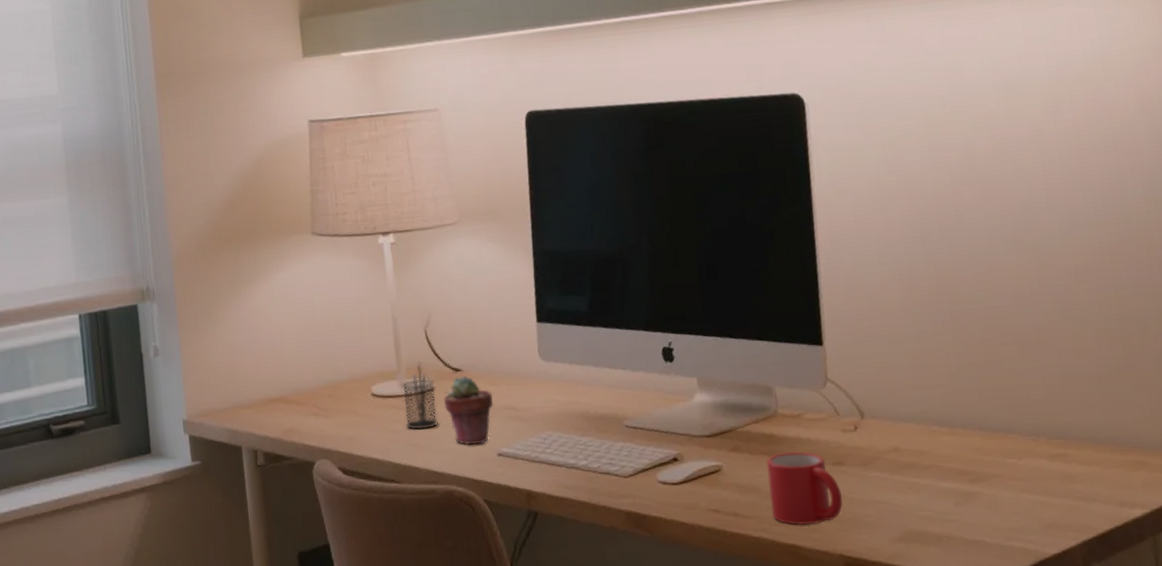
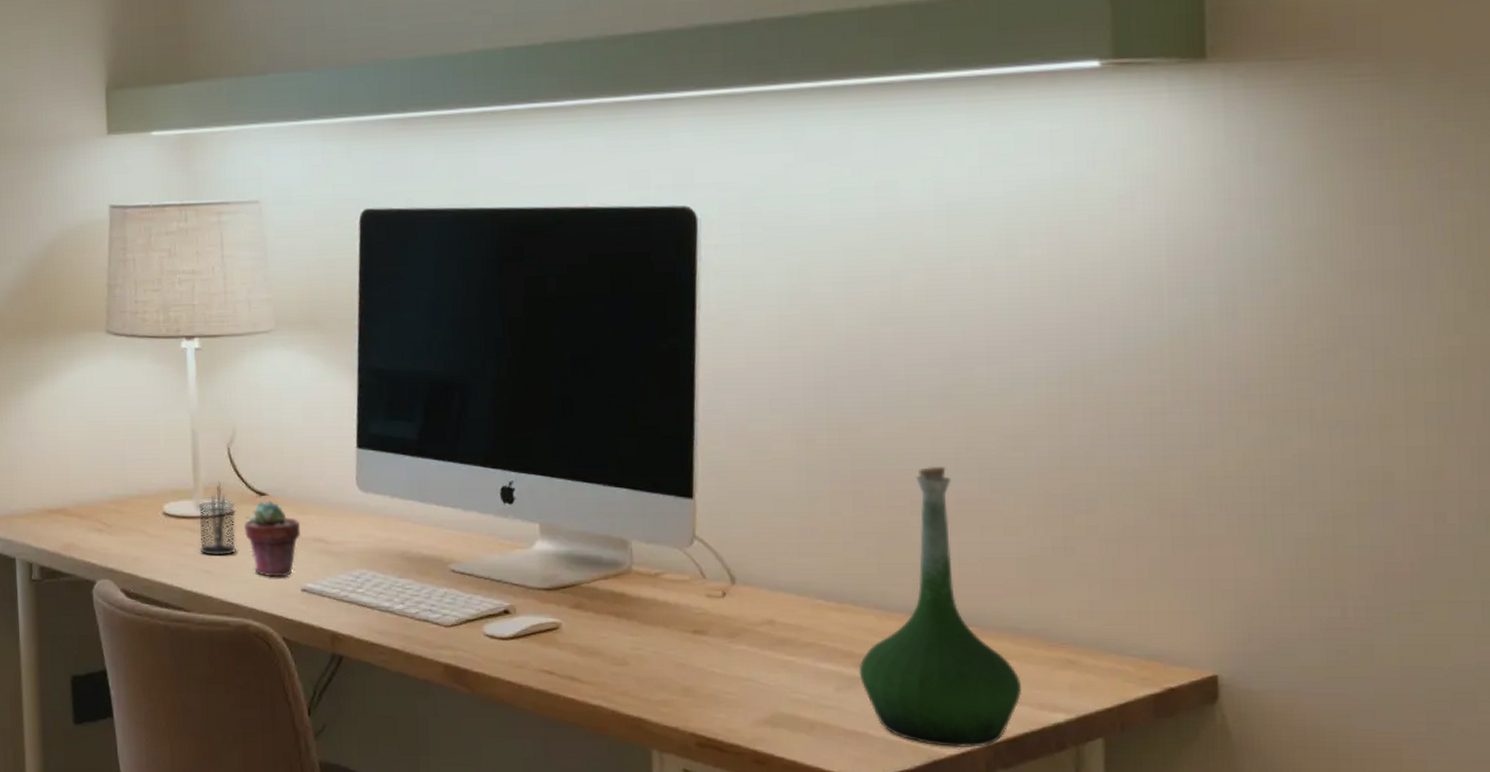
mug: present [766,451,843,525] -> none [613,615,701,696]
vase: none [972,302,1105,548] -> present [859,466,1021,748]

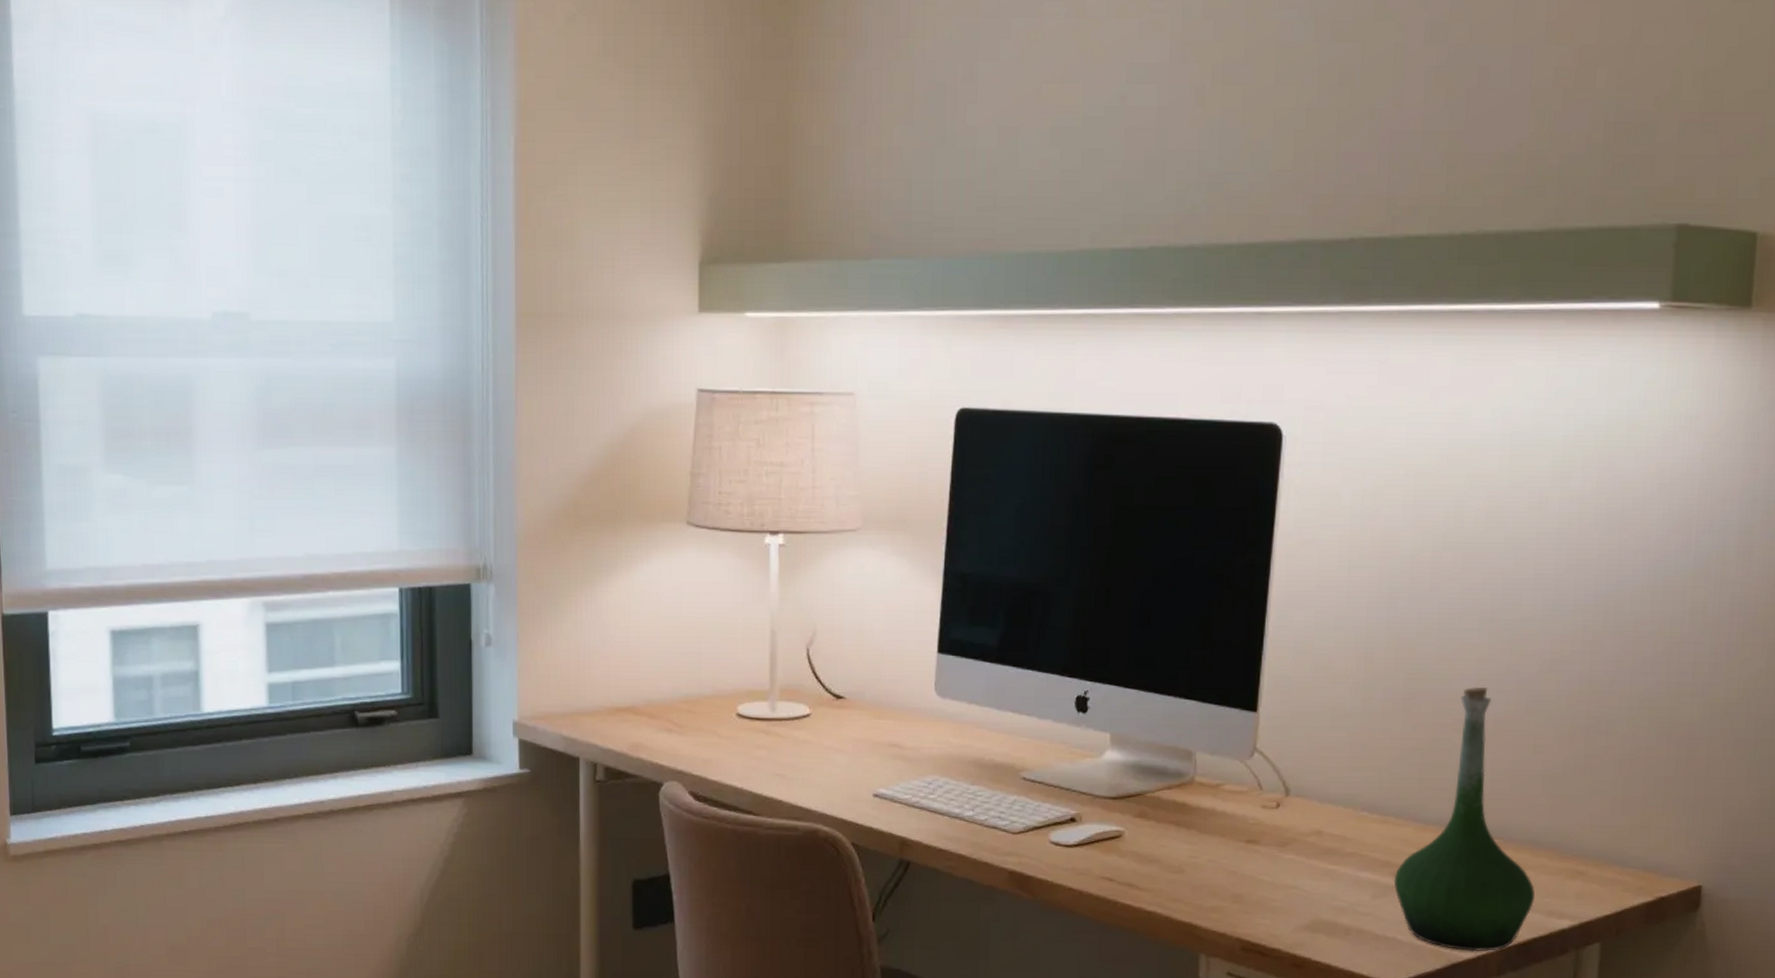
pencil holder: present [198,482,237,557] -> none [772,683,811,760]
potted succulent: present [245,501,301,577] -> none [820,704,877,782]

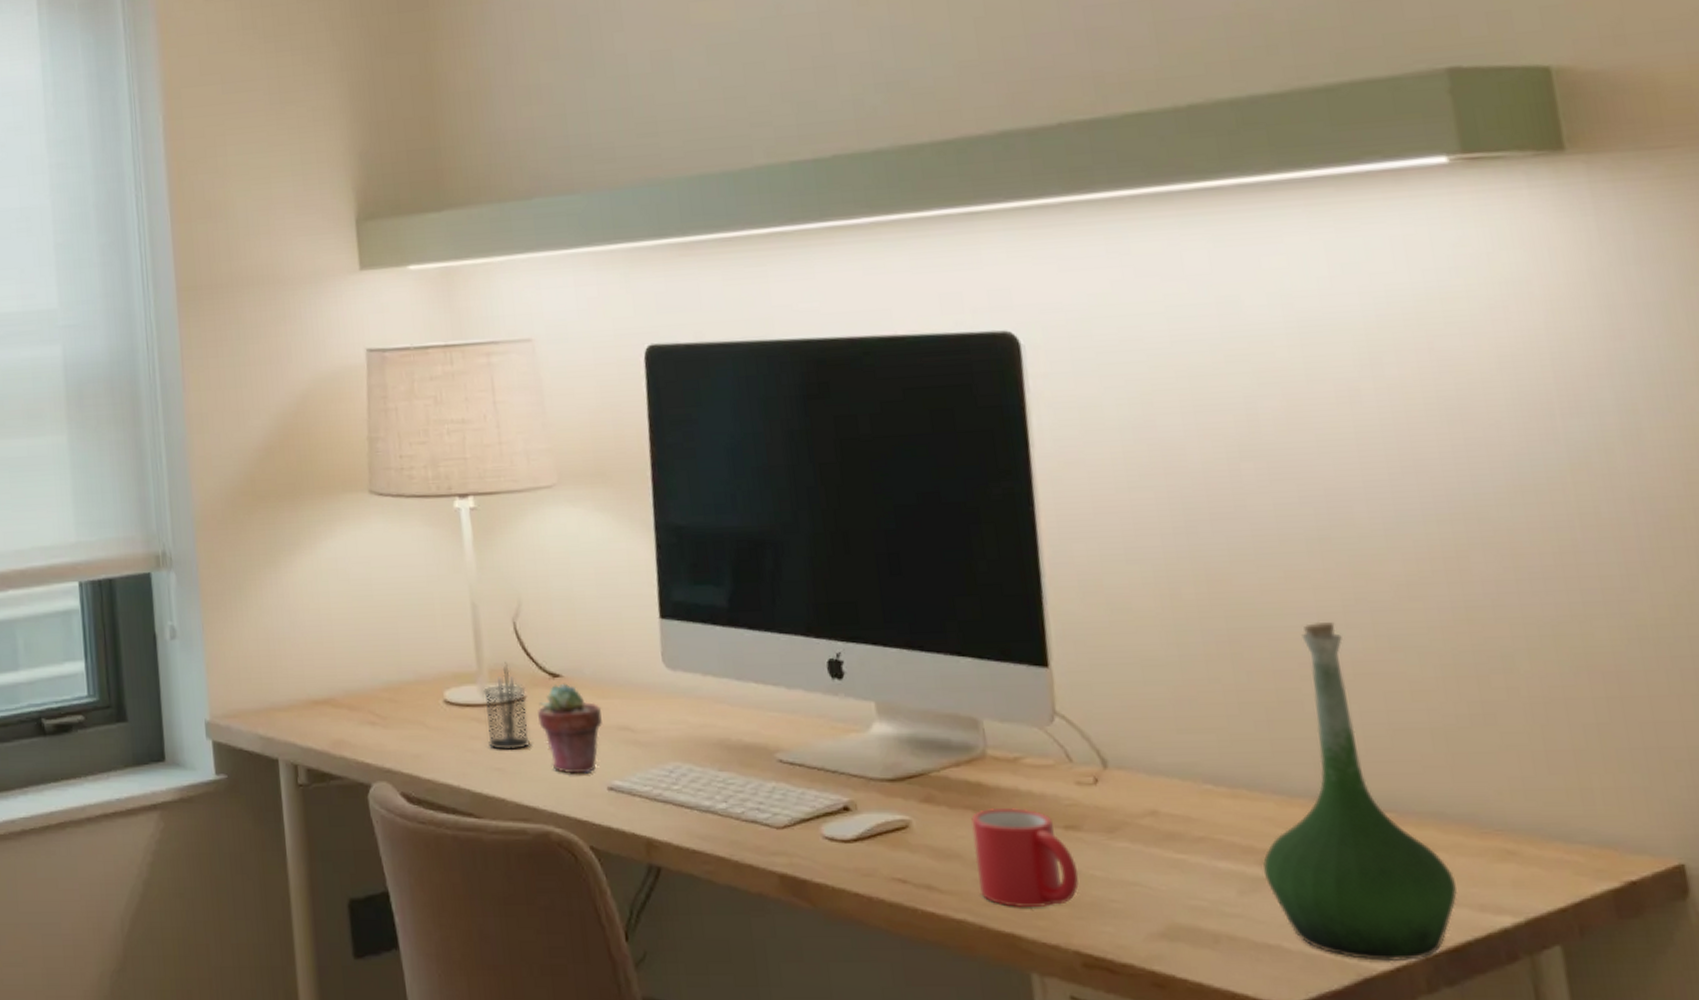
pencil holder: none [772,683,811,760] -> present [483,662,531,751]
potted succulent: none [820,704,877,782] -> present [538,683,602,774]
mug: none [1171,824,1251,903] -> present [971,808,1079,907]

